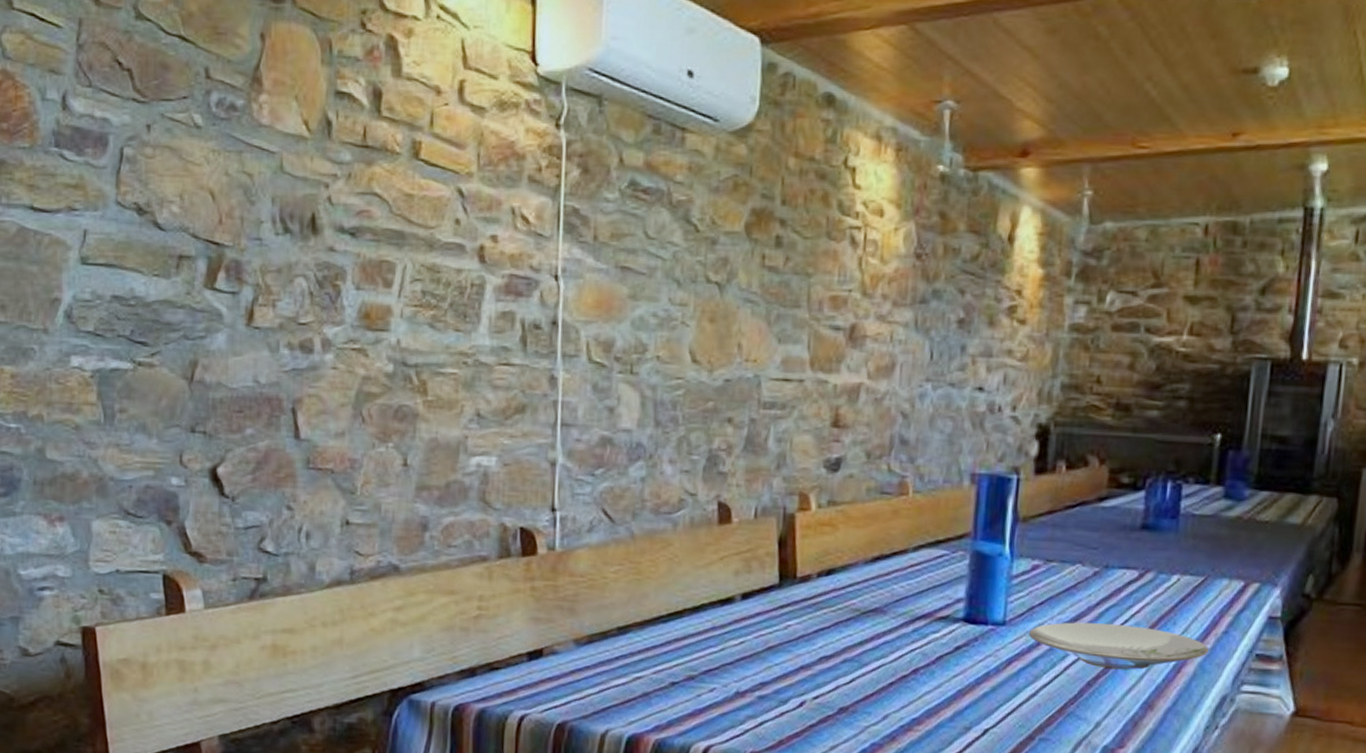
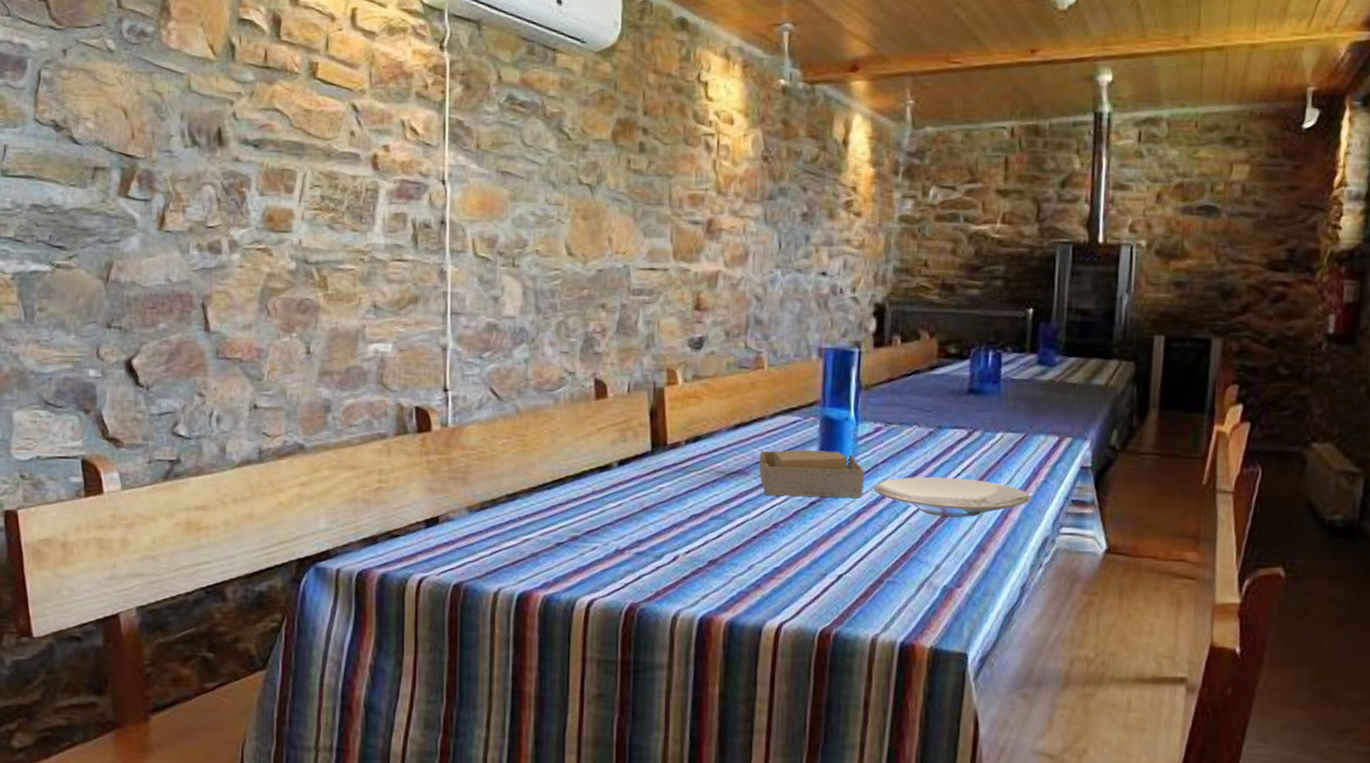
napkin holder: none [899,586,1018,645] -> present [759,449,864,499]

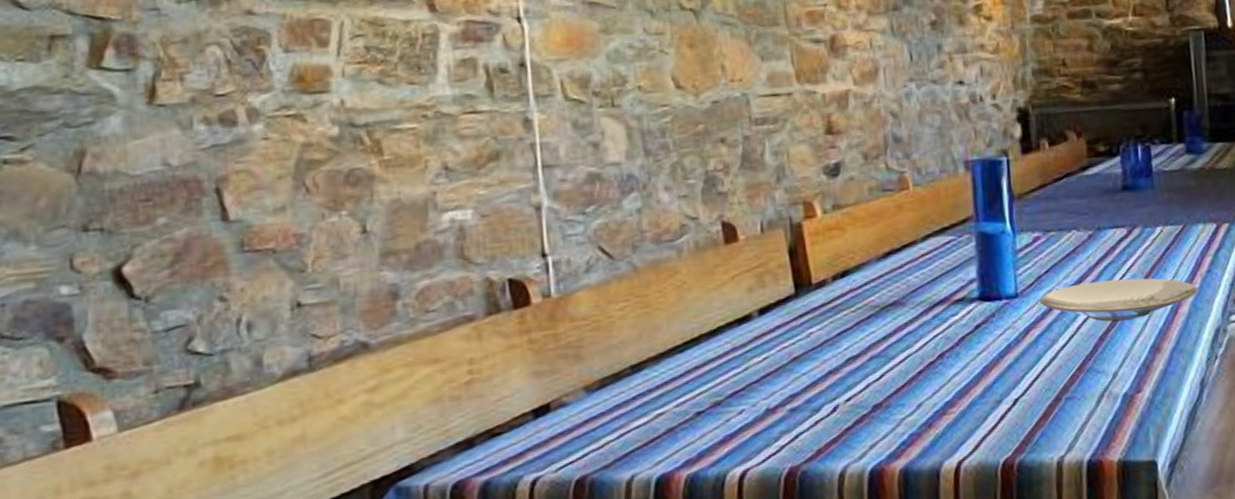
napkin holder: present [759,449,864,499] -> none [915,267,1030,325]

